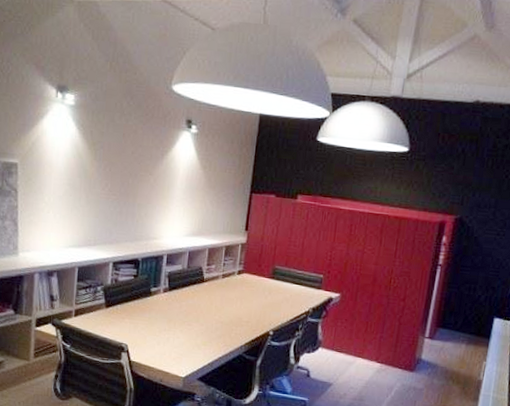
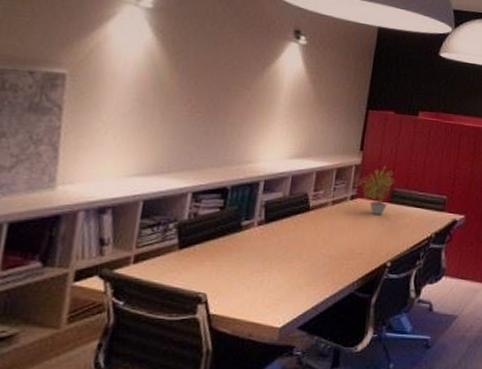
potted plant: none [244,245,275,290] -> present [358,165,394,215]

